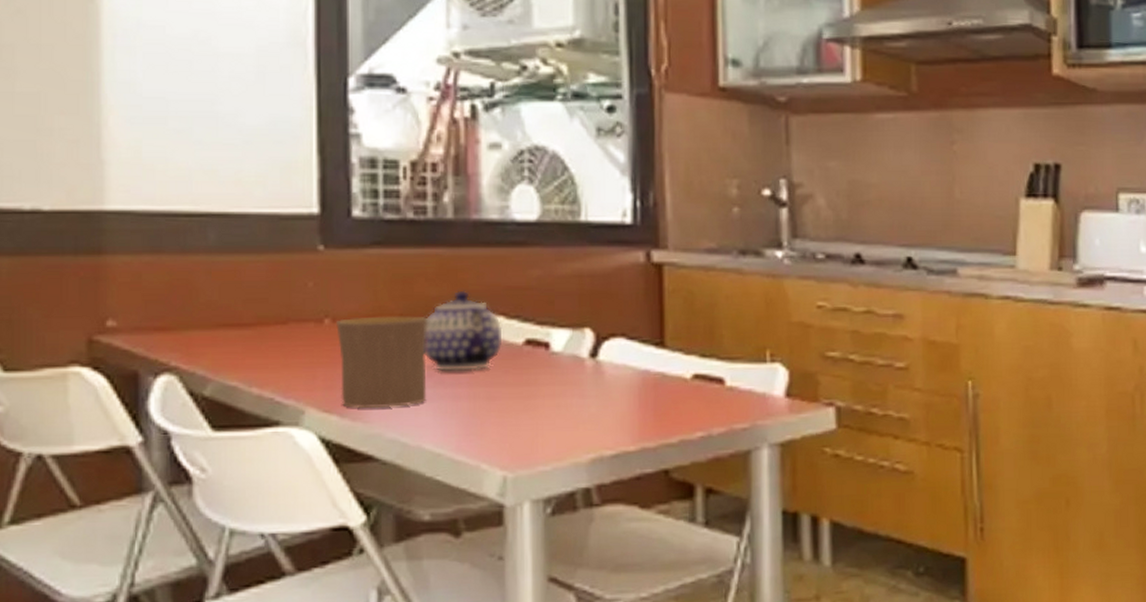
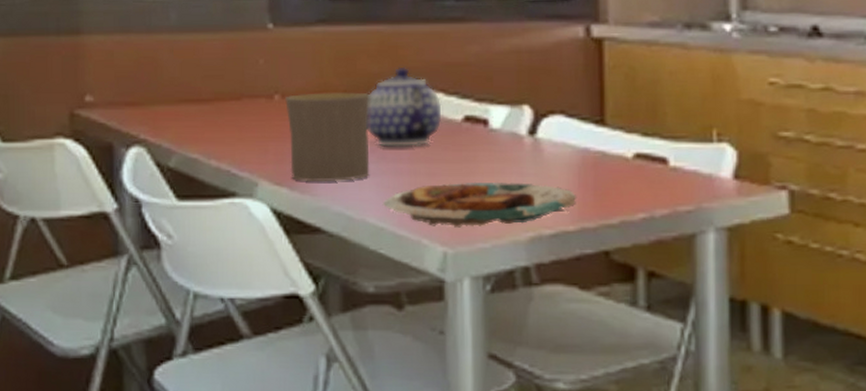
plate: none [439,405,638,451] -> present [382,182,577,228]

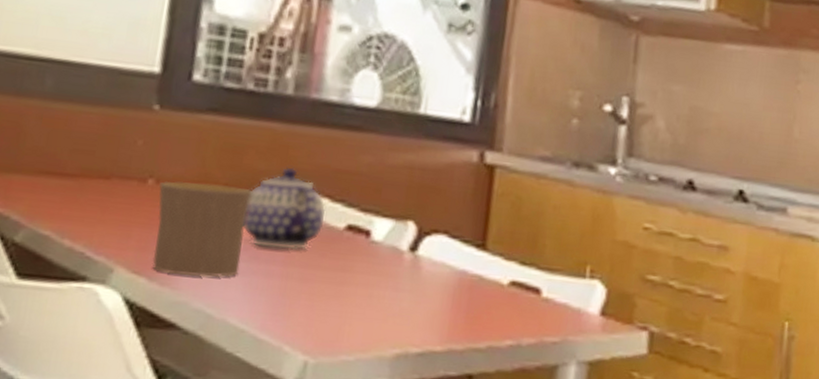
plate: present [382,182,577,228] -> none [247,290,449,339]

